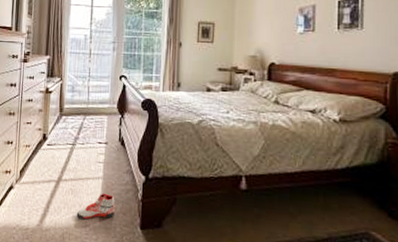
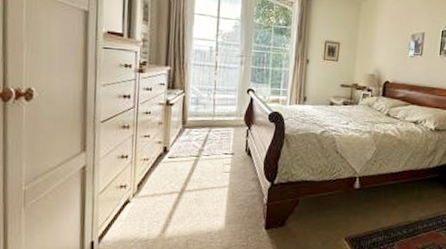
sneaker: present [76,193,115,219] -> none [201,200,241,225]

